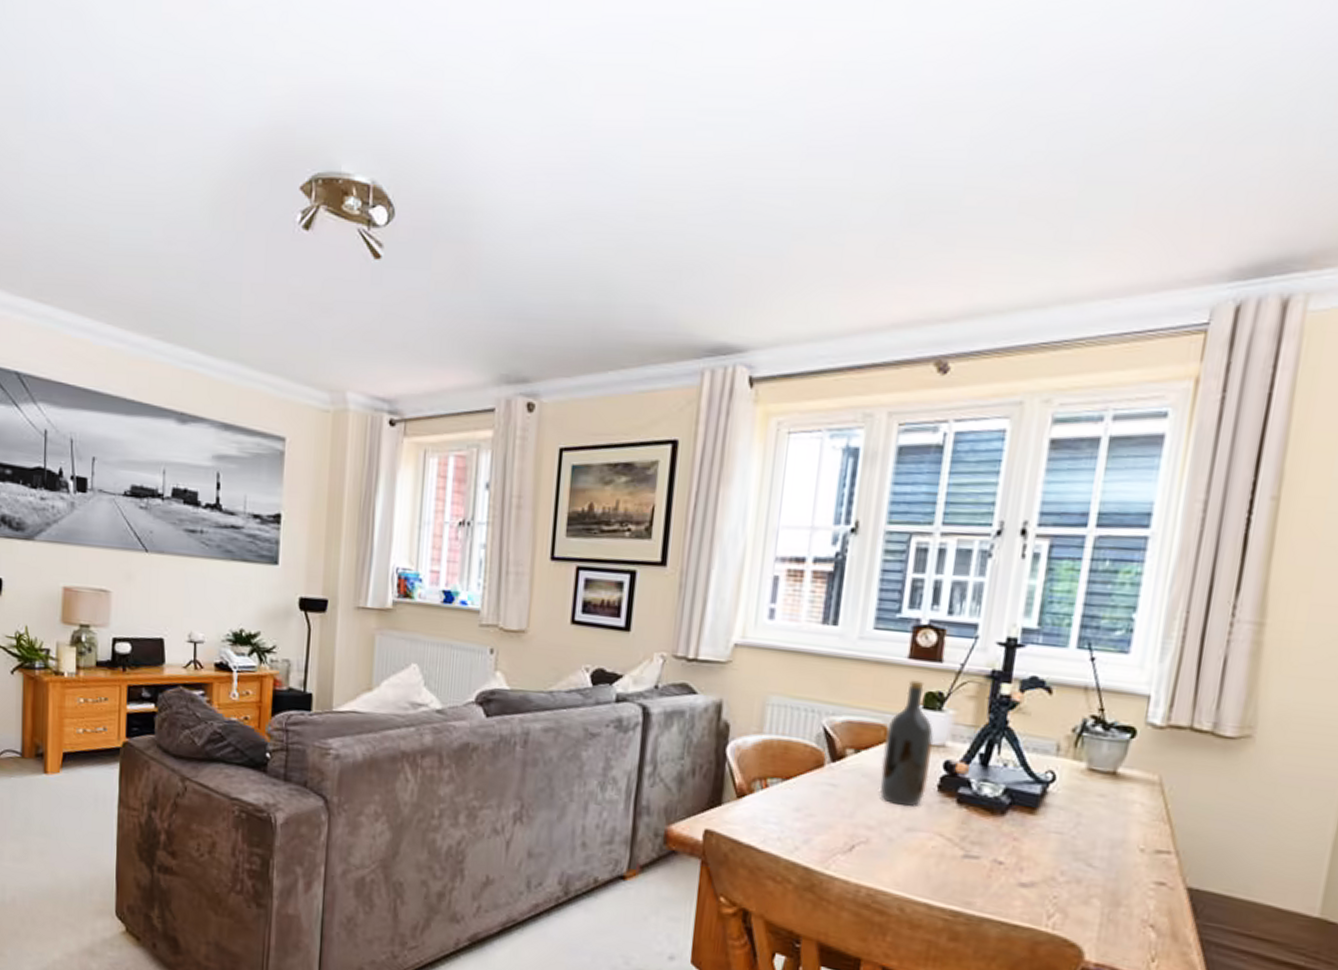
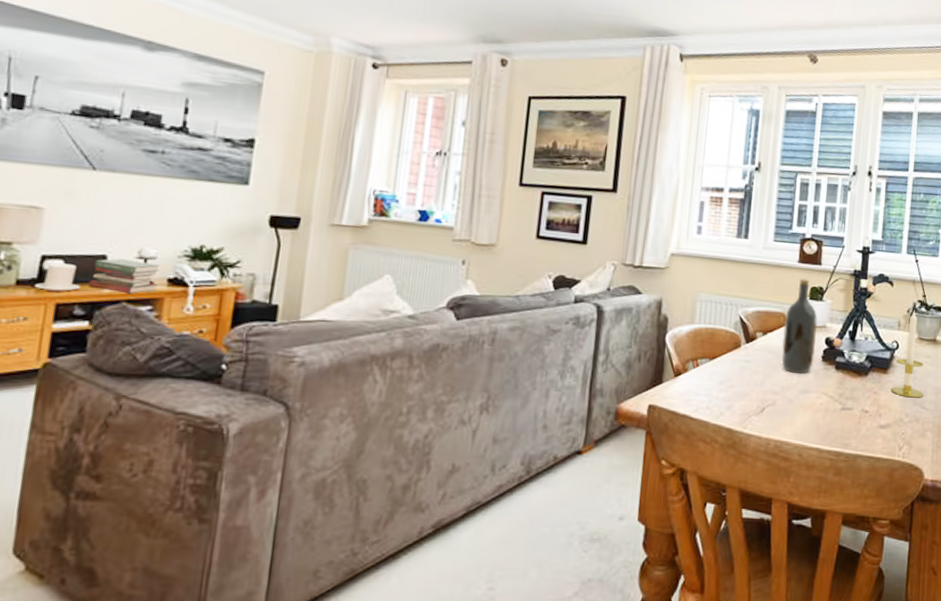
candle: none [109,645,145,674] -> present [34,263,80,292]
books: none [152,642,208,678] -> present [89,258,160,294]
candle: none [1039,728,1094,852] -> present [891,310,924,398]

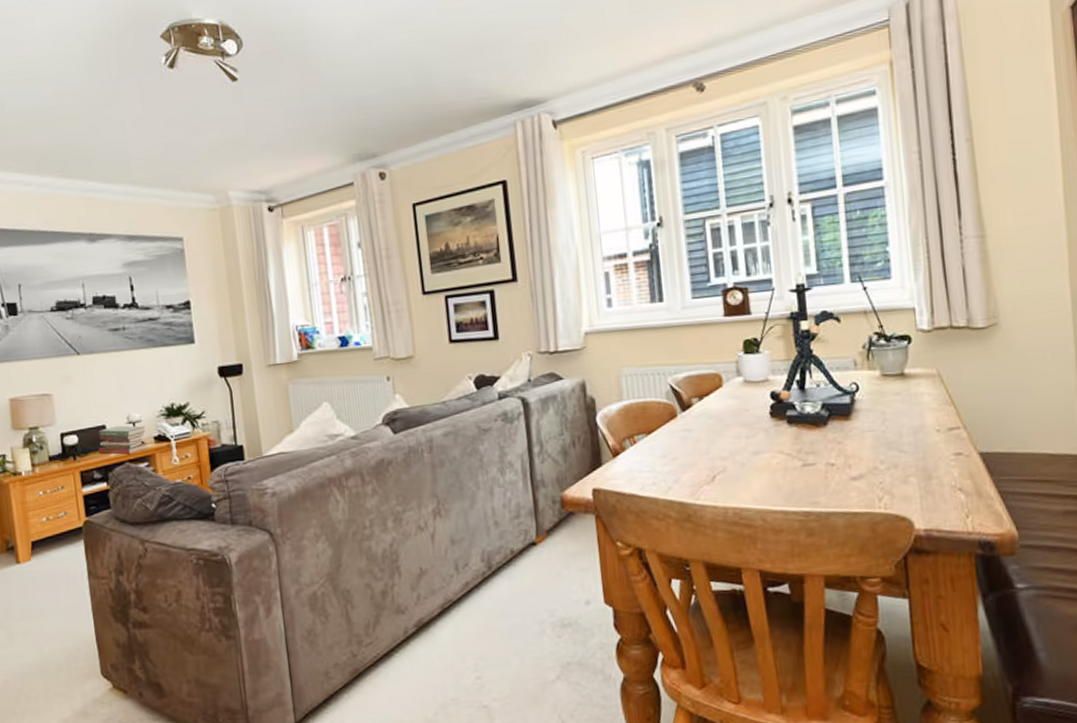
candle: present [34,263,80,292] -> none [61,437,93,462]
wine bottle: present [781,279,818,375] -> none [720,332,762,436]
candle: present [891,310,924,398] -> none [857,344,899,443]

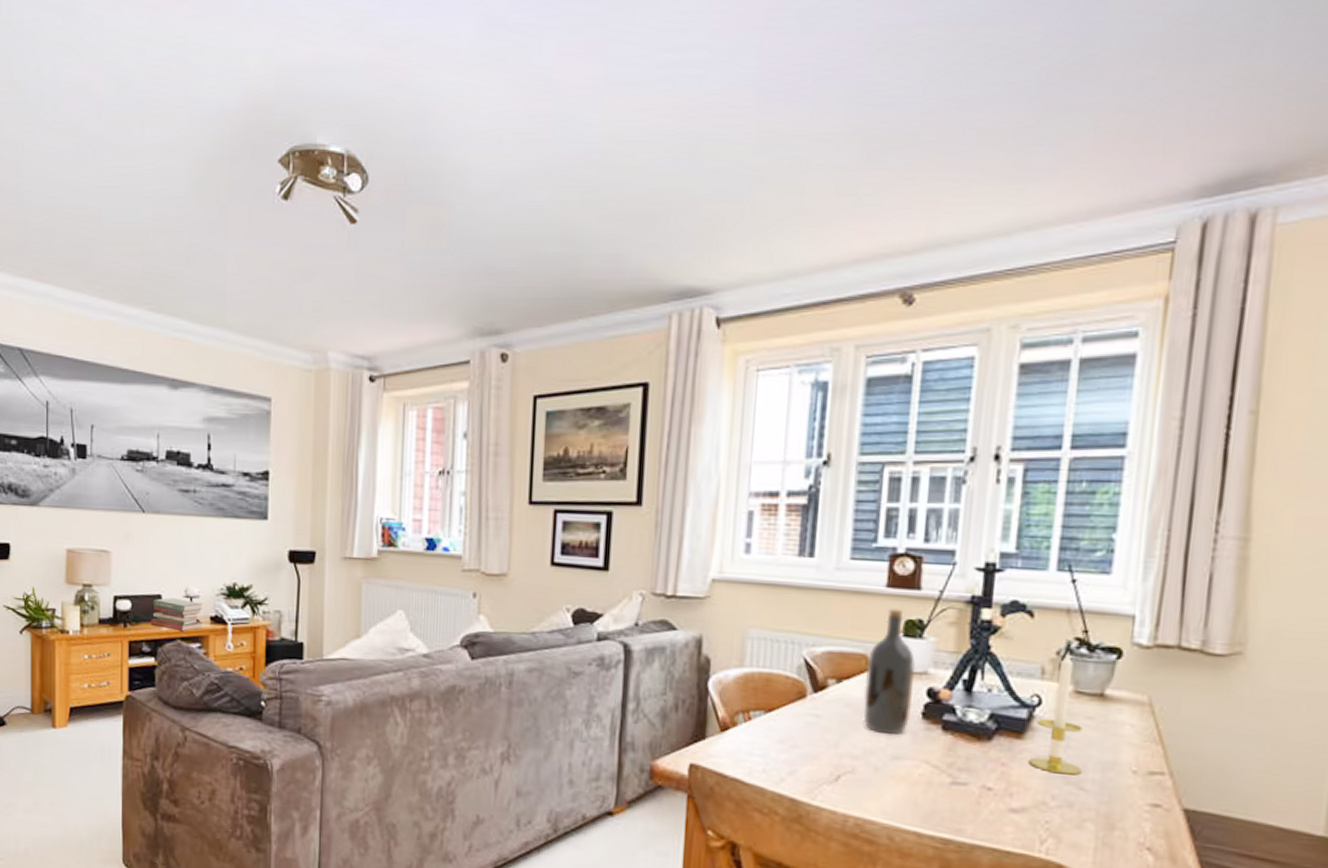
wine bottle: none [720,332,762,436] -> present [863,608,916,735]
candle: none [857,344,899,443] -> present [1028,651,1083,775]

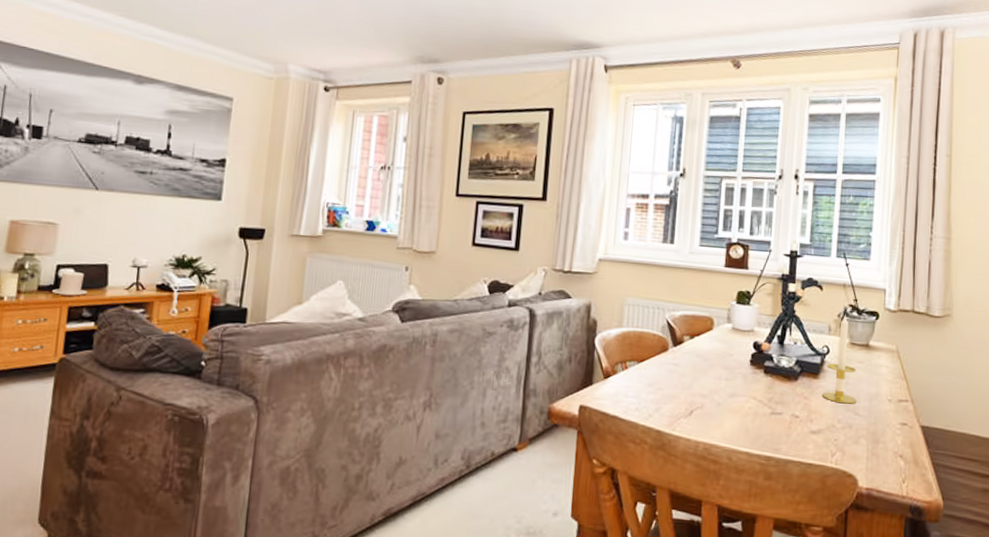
candle: none [111,603,145,630] -> present [51,271,87,296]
books: present [151,598,203,632] -> none [94,267,150,299]
wine bottle: present [863,608,916,735] -> none [709,283,745,378]

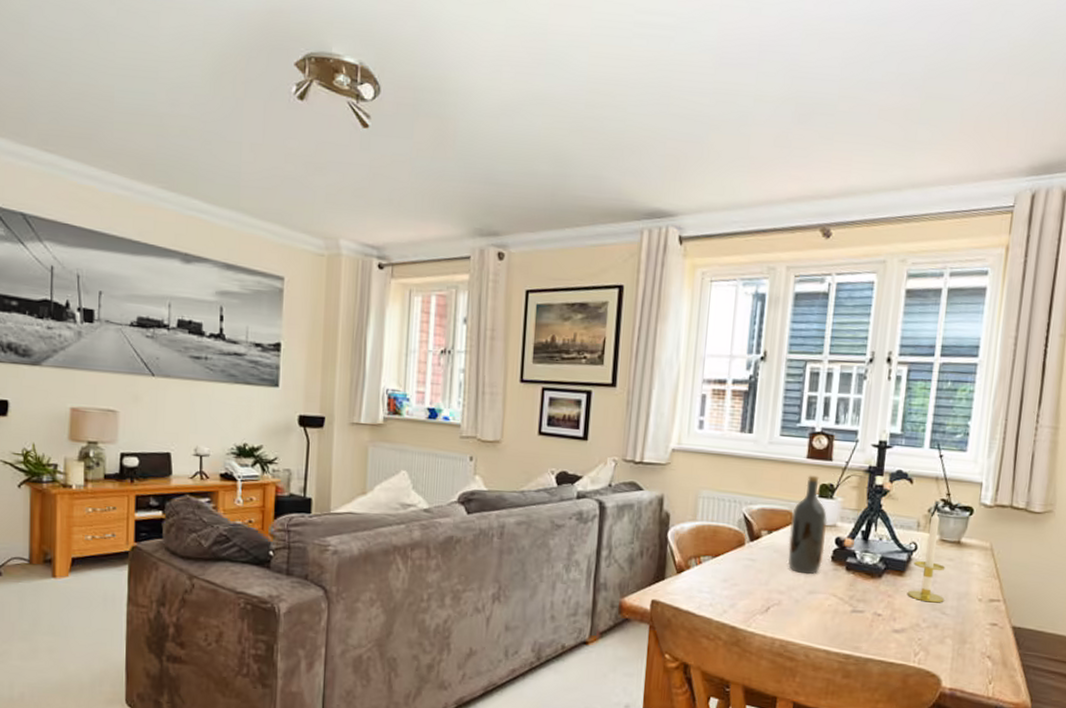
candle: present [51,271,87,296] -> none [117,460,153,485]
wine bottle: none [709,283,745,378] -> present [787,475,828,575]

